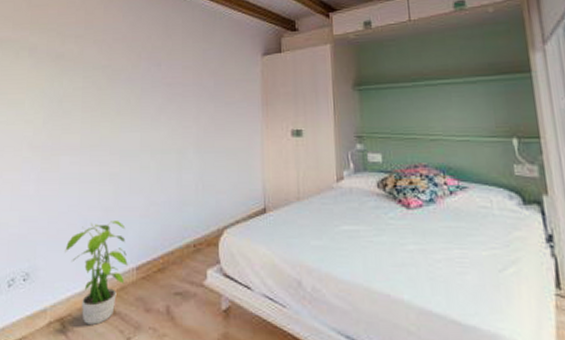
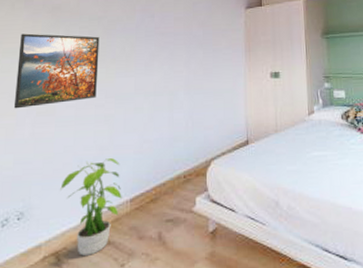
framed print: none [18,83,104,163] -> present [13,33,100,109]

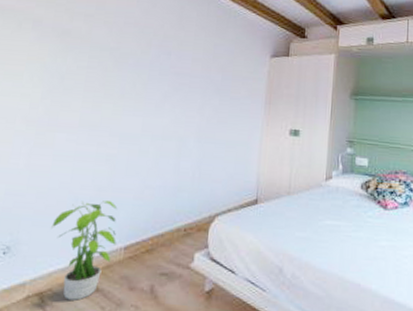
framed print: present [13,33,100,109] -> none [10,56,110,137]

